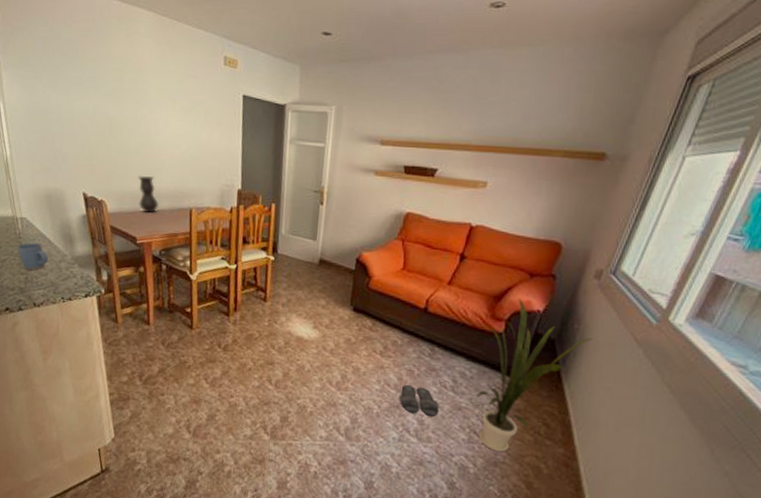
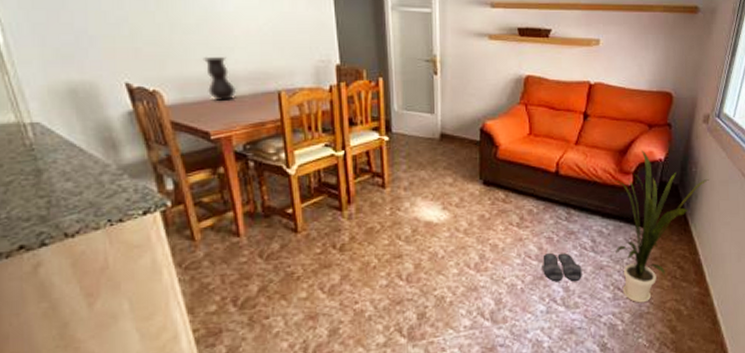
mug: present [17,242,48,271] -> none [29,153,81,191]

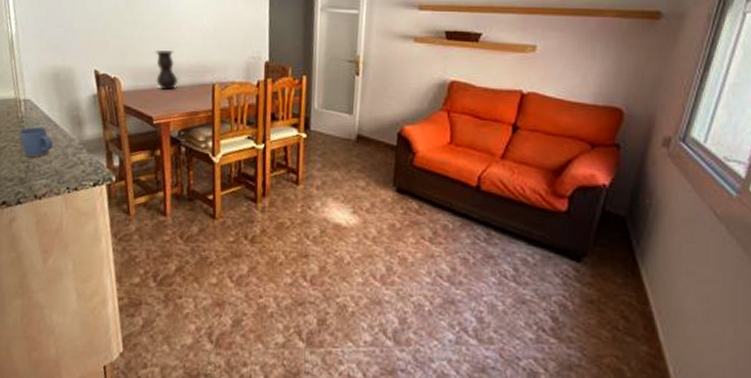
mug: none [29,153,81,191] -> present [18,126,53,158]
slippers: present [541,252,582,282] -> none [453,275,500,314]
house plant: present [610,149,709,303] -> none [540,170,668,353]

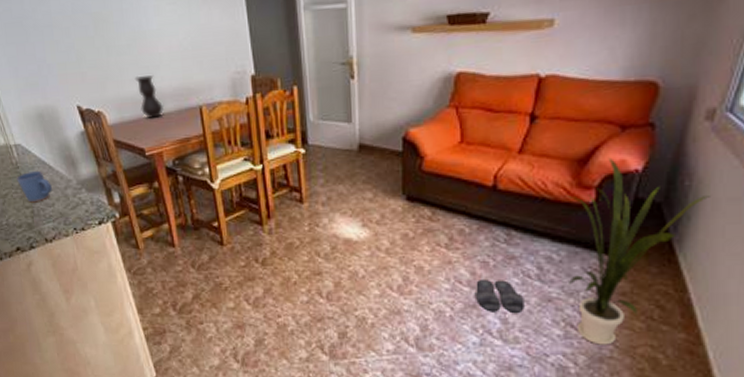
slippers: none [453,275,500,314] -> present [474,278,524,314]
house plant: none [540,170,668,353] -> present [565,157,710,345]

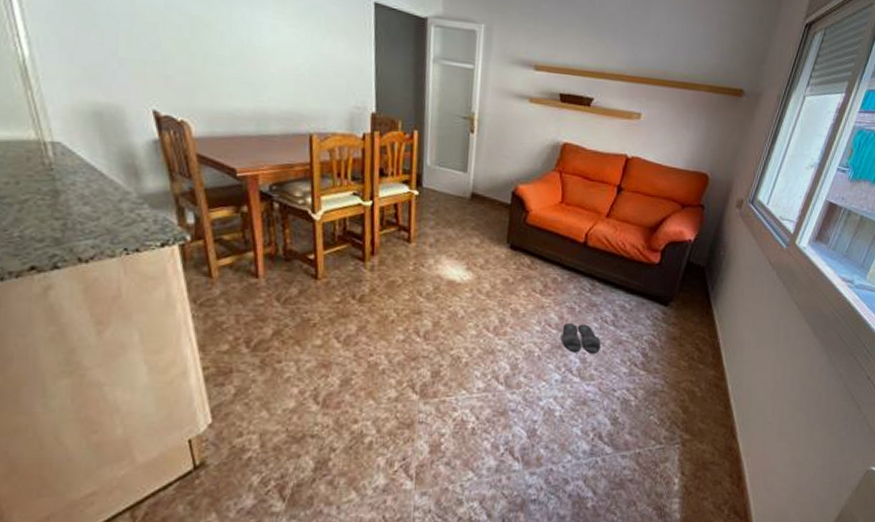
mug: present [17,170,52,203] -> none [47,176,100,214]
vase: present [134,75,164,118] -> none [235,92,268,139]
house plant: present [565,157,710,345] -> none [636,228,736,381]

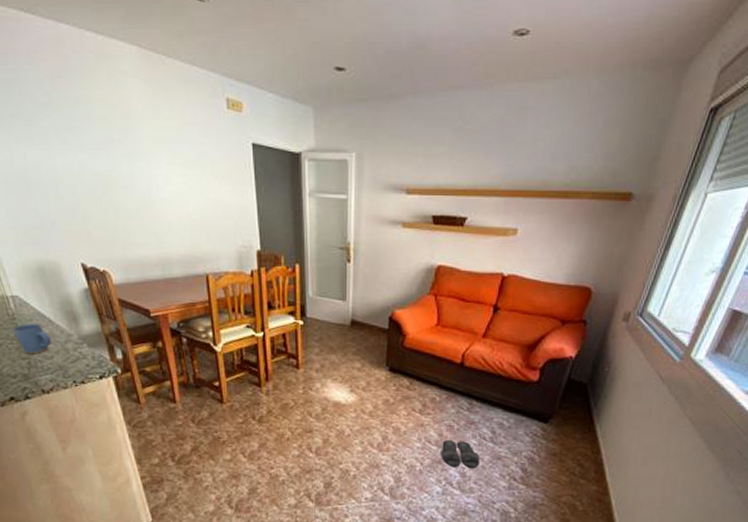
mug: none [47,176,100,214] -> present [13,323,51,354]

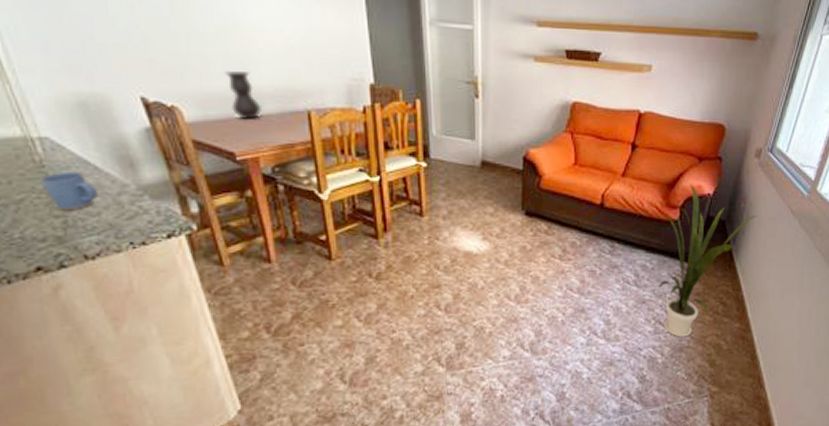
vase: none [142,241,171,282] -> present [224,71,263,119]
slippers: present [440,439,480,469] -> none [583,285,624,316]
house plant: none [514,345,622,495] -> present [657,183,757,337]

